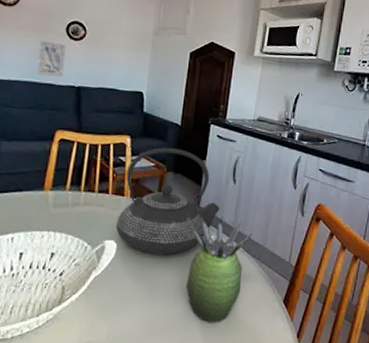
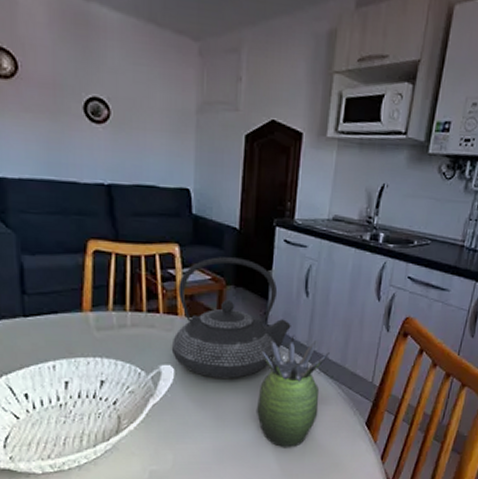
wall art: present [37,40,66,77] -> none [53,125,89,173]

